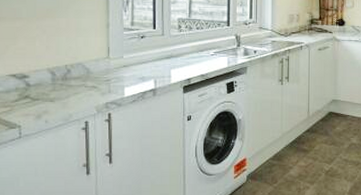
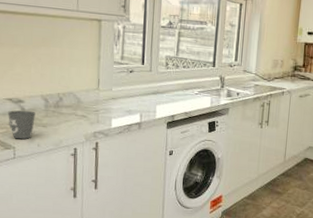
mug: none [11,85,42,117] -> present [7,110,35,140]

